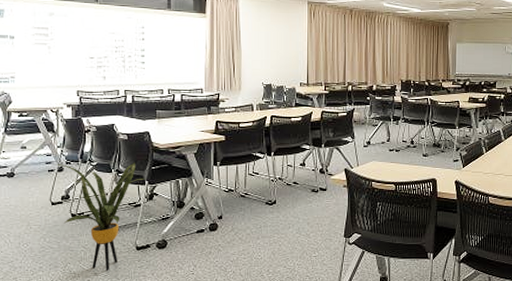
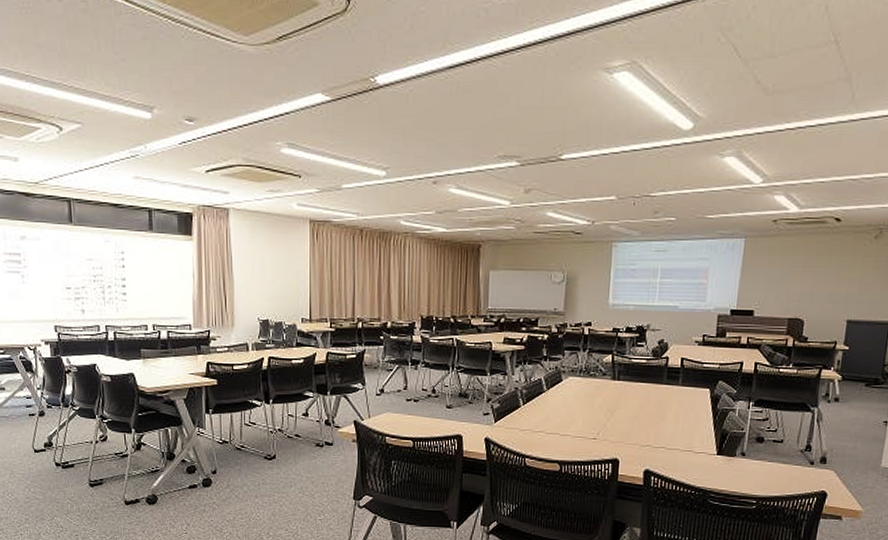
house plant: present [55,161,146,270] -> none [36,407,133,526]

